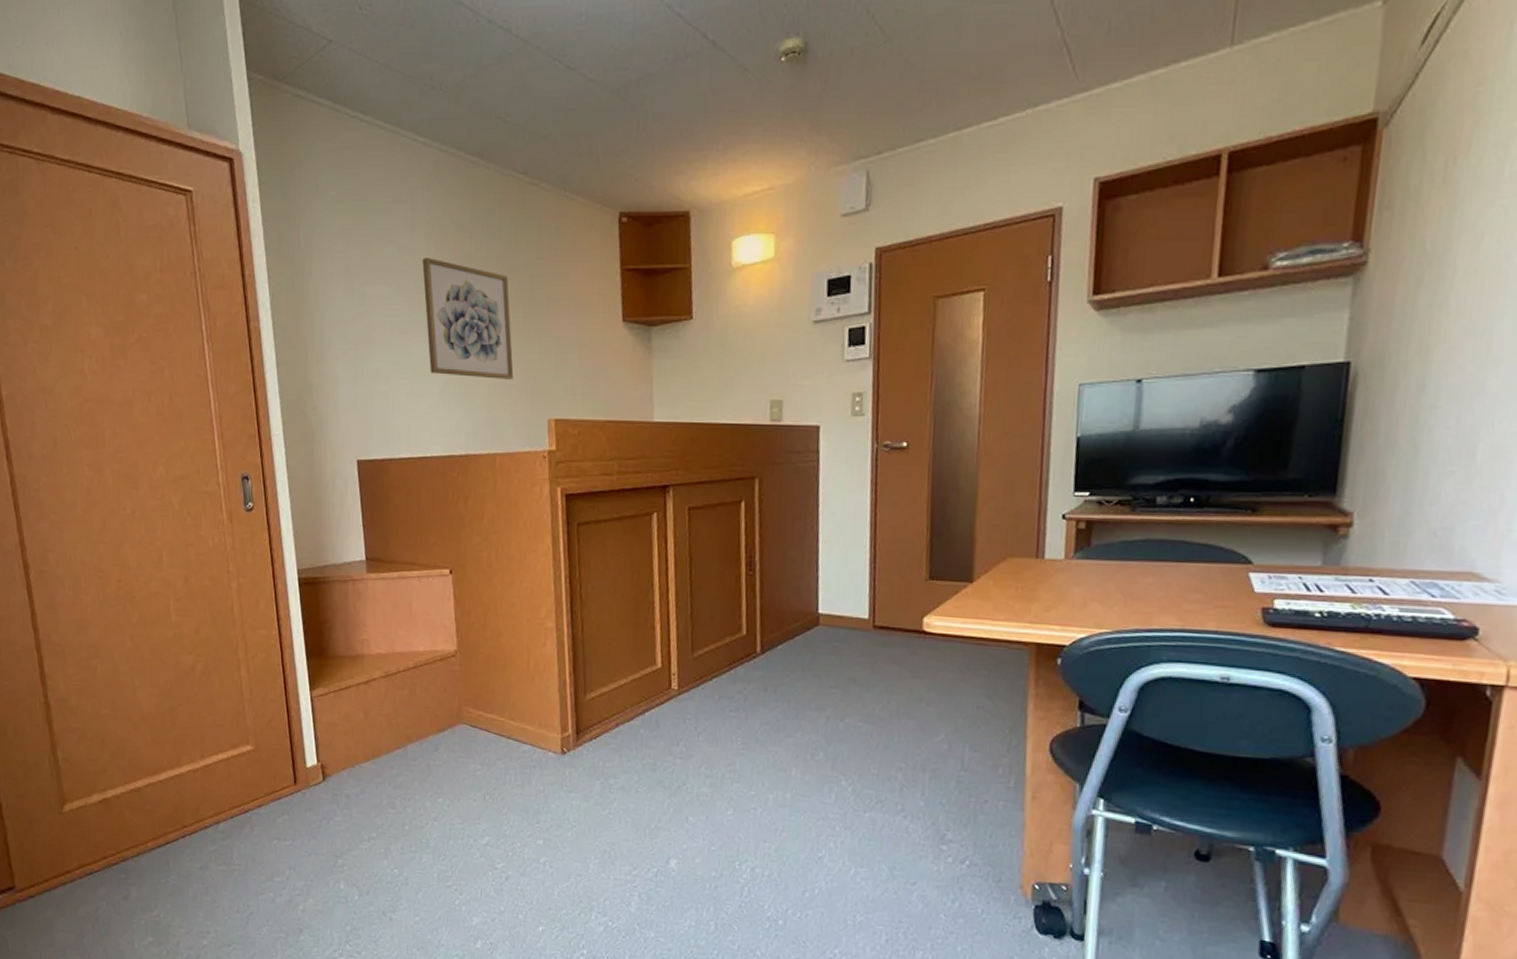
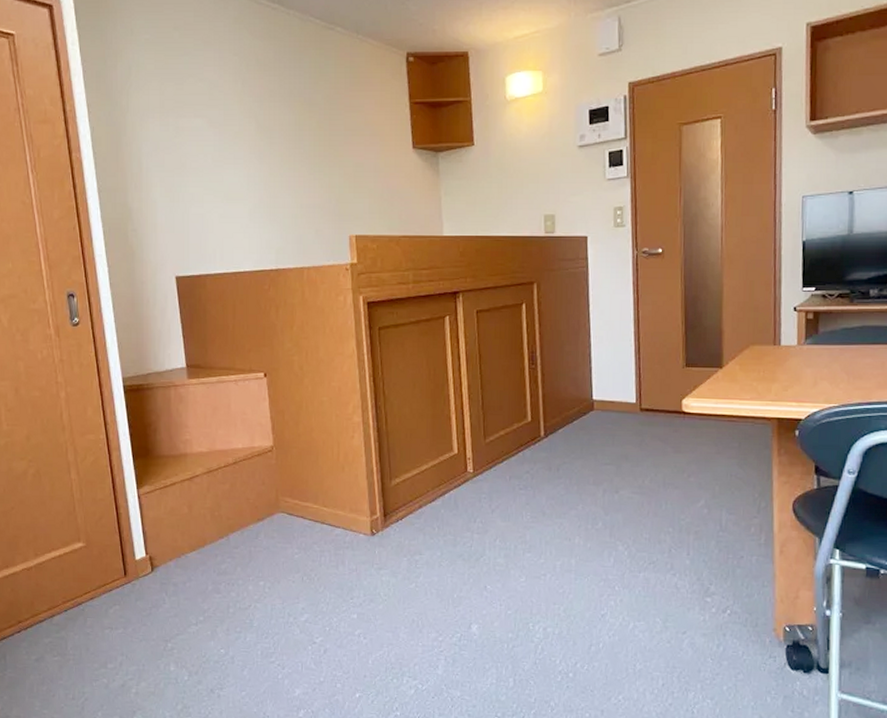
wall art: present [422,257,514,380] -> none [231,93,317,201]

